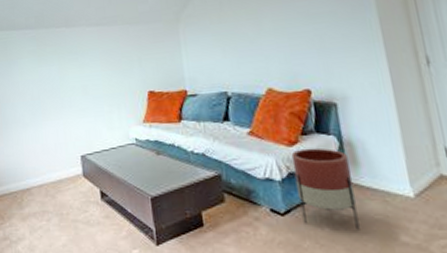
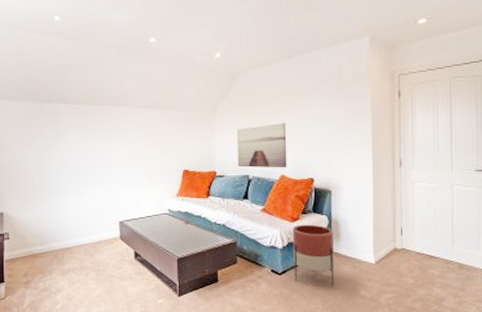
wall art: none [206,26,274,83] -> present [236,123,287,168]

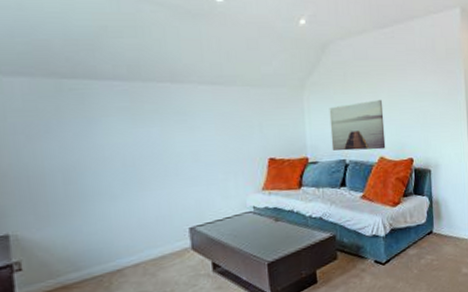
planter: present [292,224,335,287] -> none [394,207,438,270]

